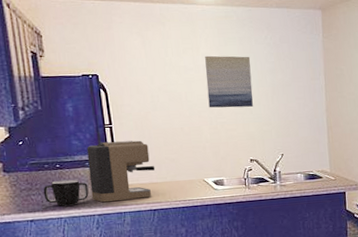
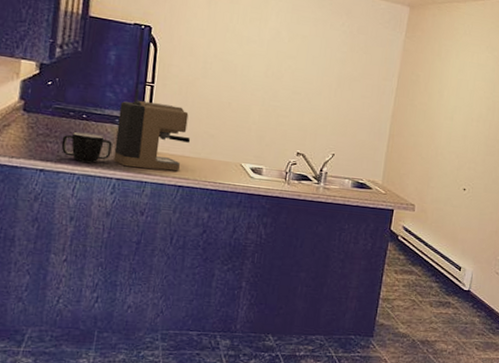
wall art: present [205,55,253,108] -> none [264,30,322,96]

